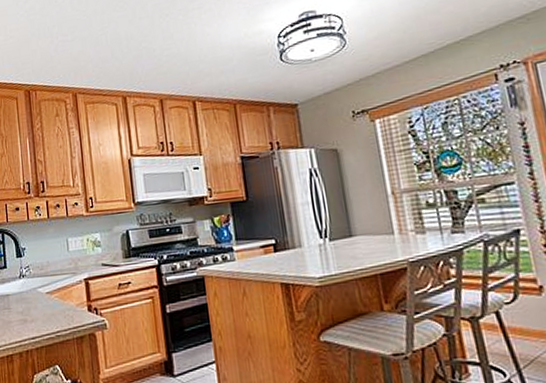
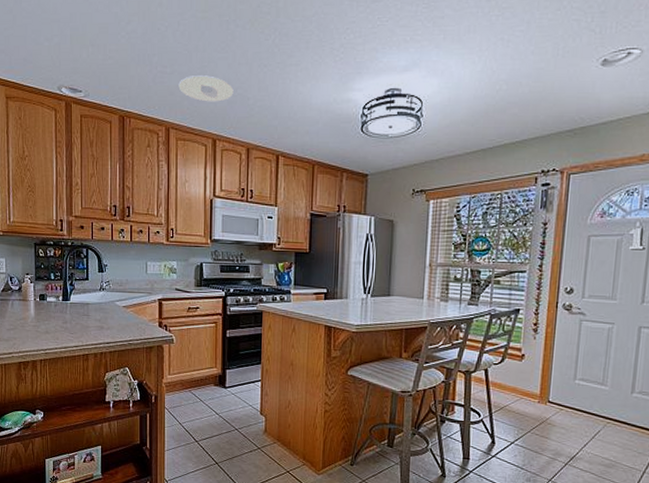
recessed light: none [81,35,138,62] -> present [178,75,234,102]

